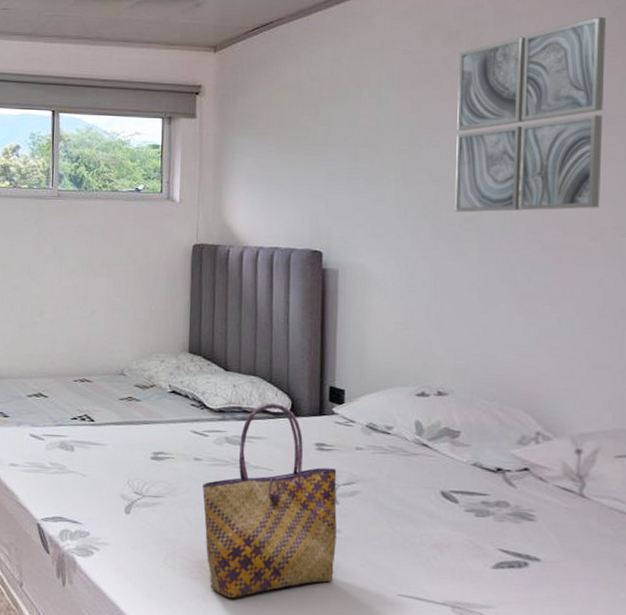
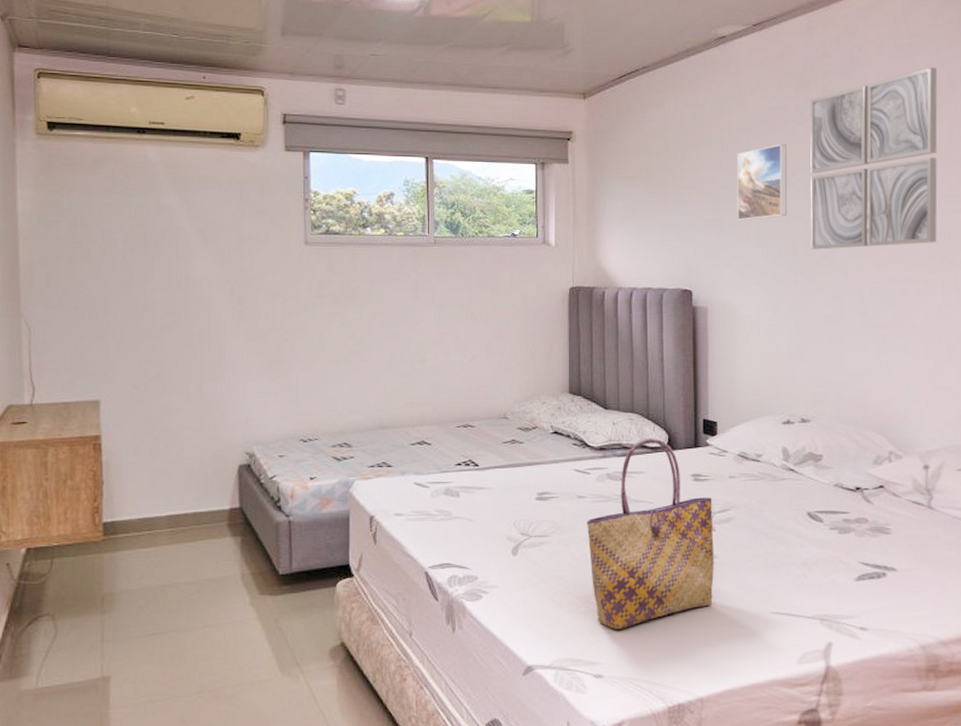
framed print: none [373,99,432,180] -> present [736,144,788,221]

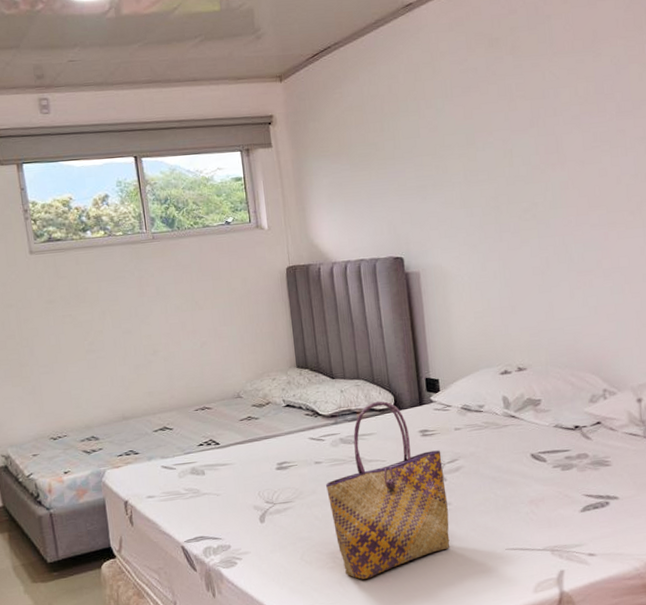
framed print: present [736,144,788,221] -> none [433,105,487,185]
wall art: present [810,67,937,250] -> none [500,11,635,205]

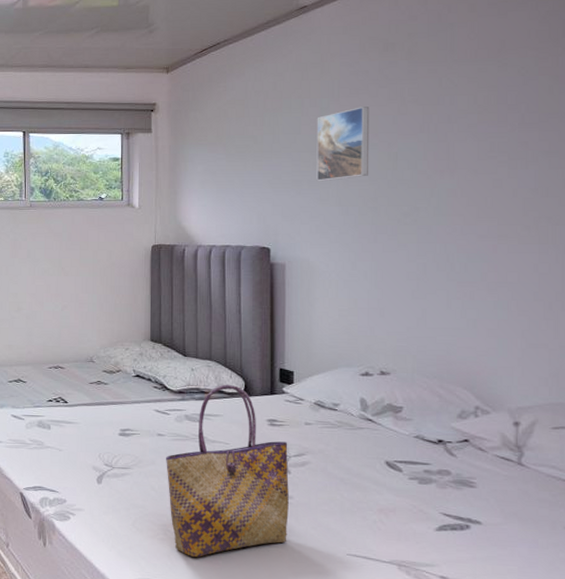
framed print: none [433,105,487,185] -> present [316,107,370,182]

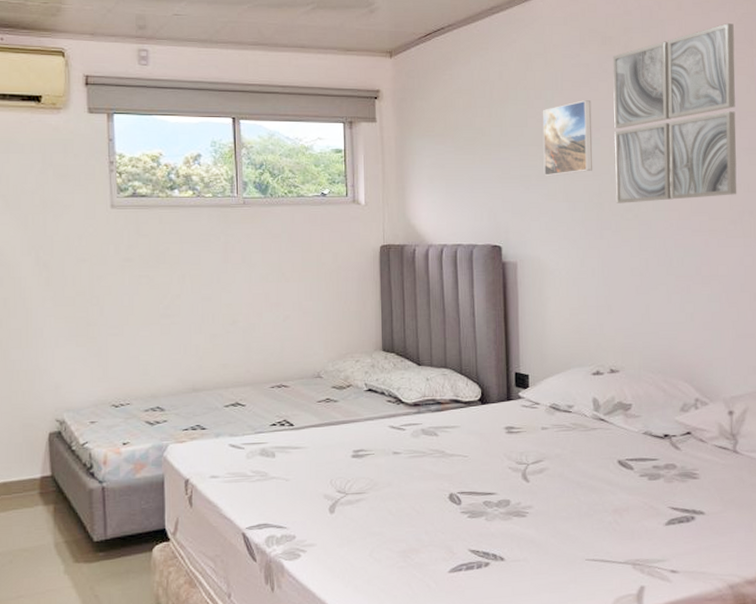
tote bag: present [166,384,289,557] -> none [403,392,529,582]
wall art: none [394,22,536,208] -> present [612,23,737,203]

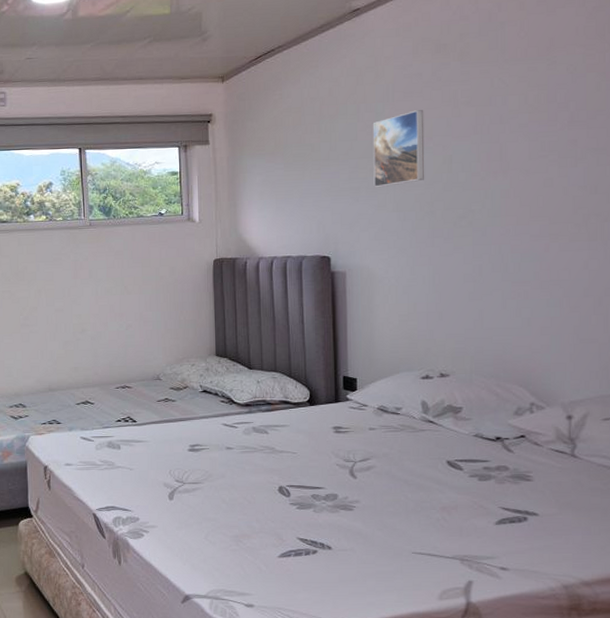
wall art: present [612,23,737,203] -> none [447,19,584,211]

